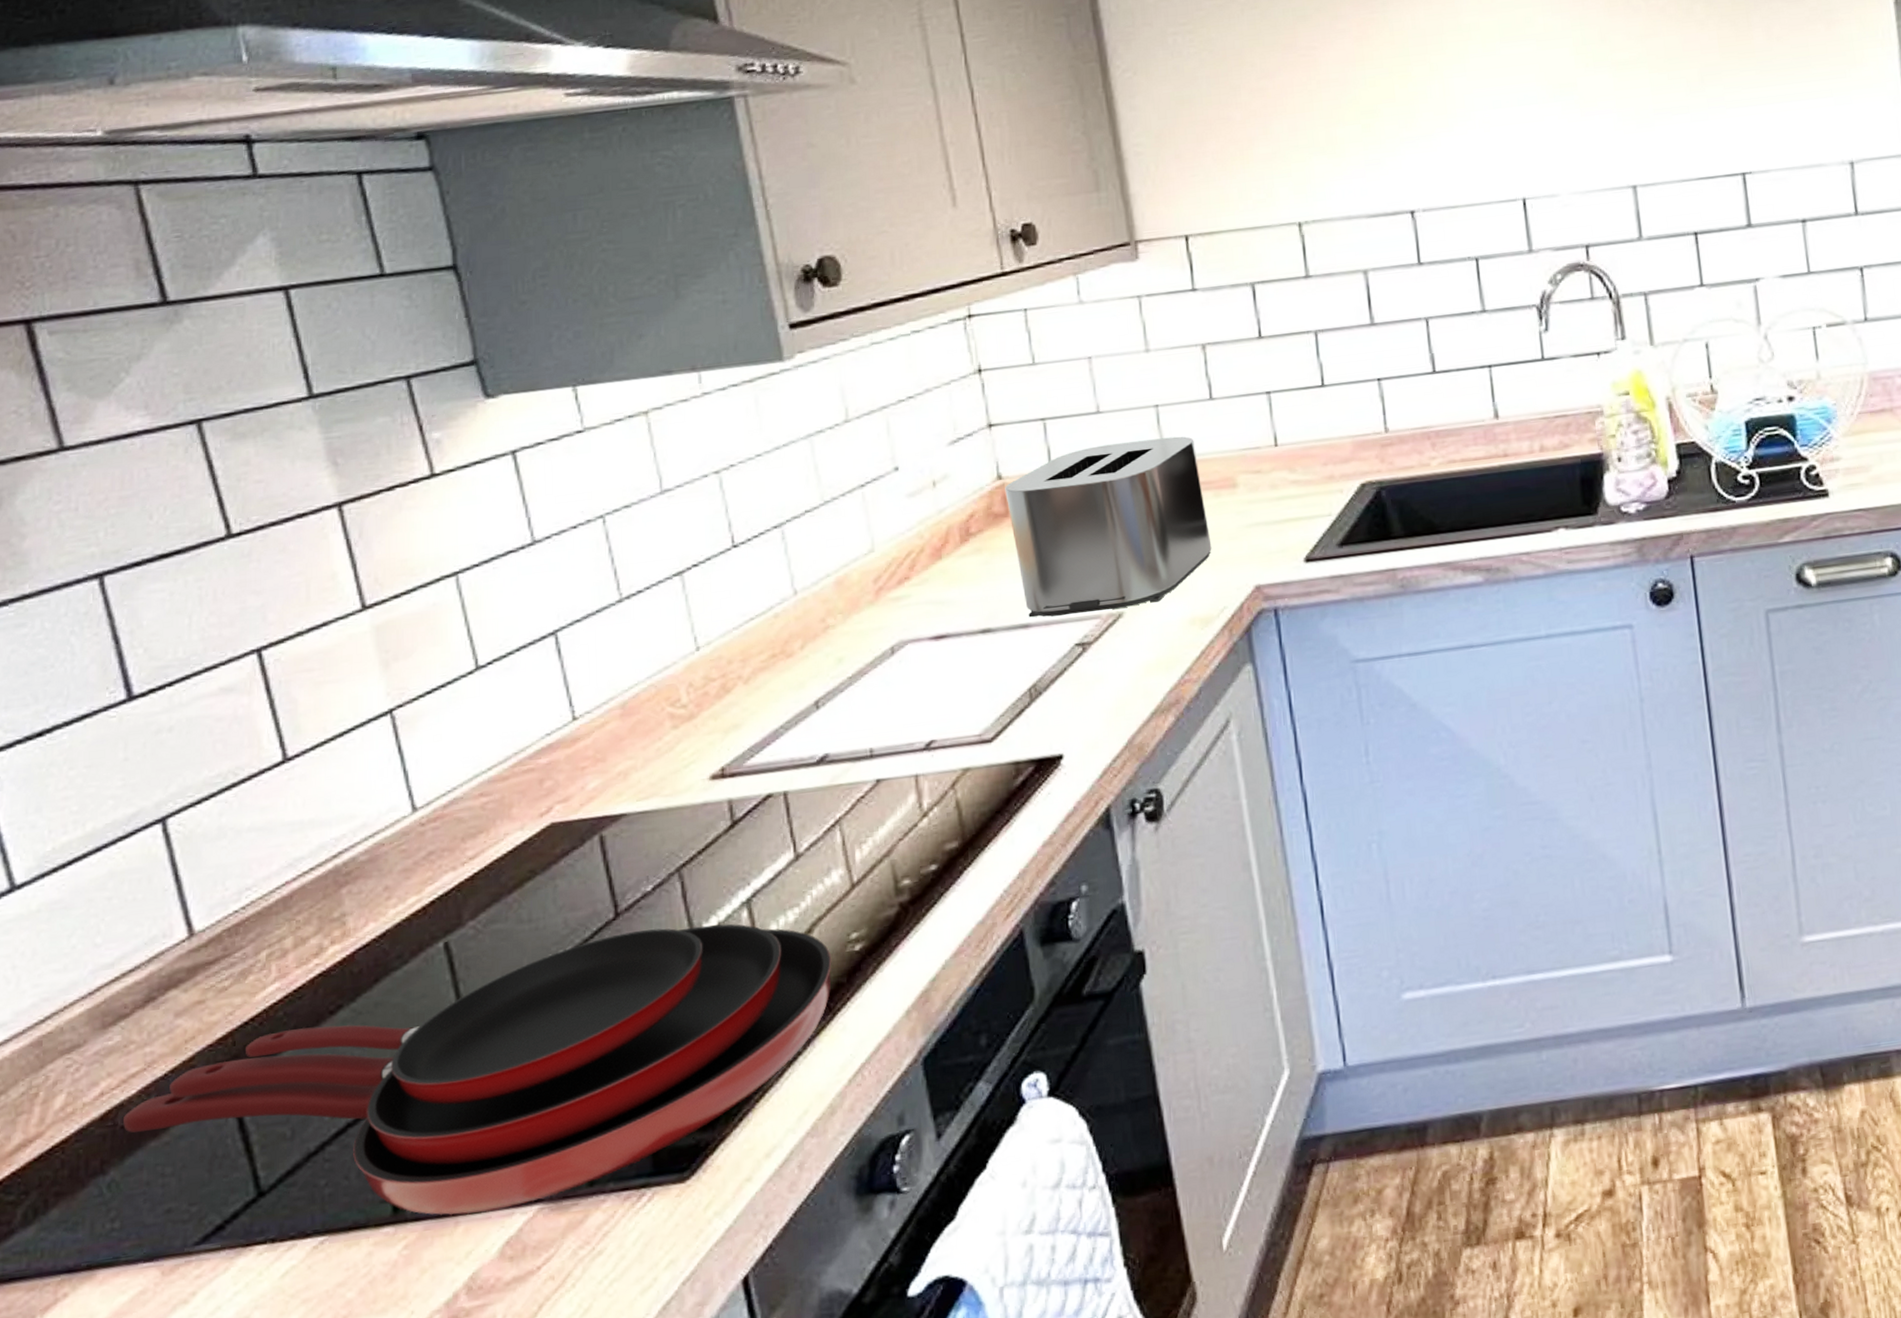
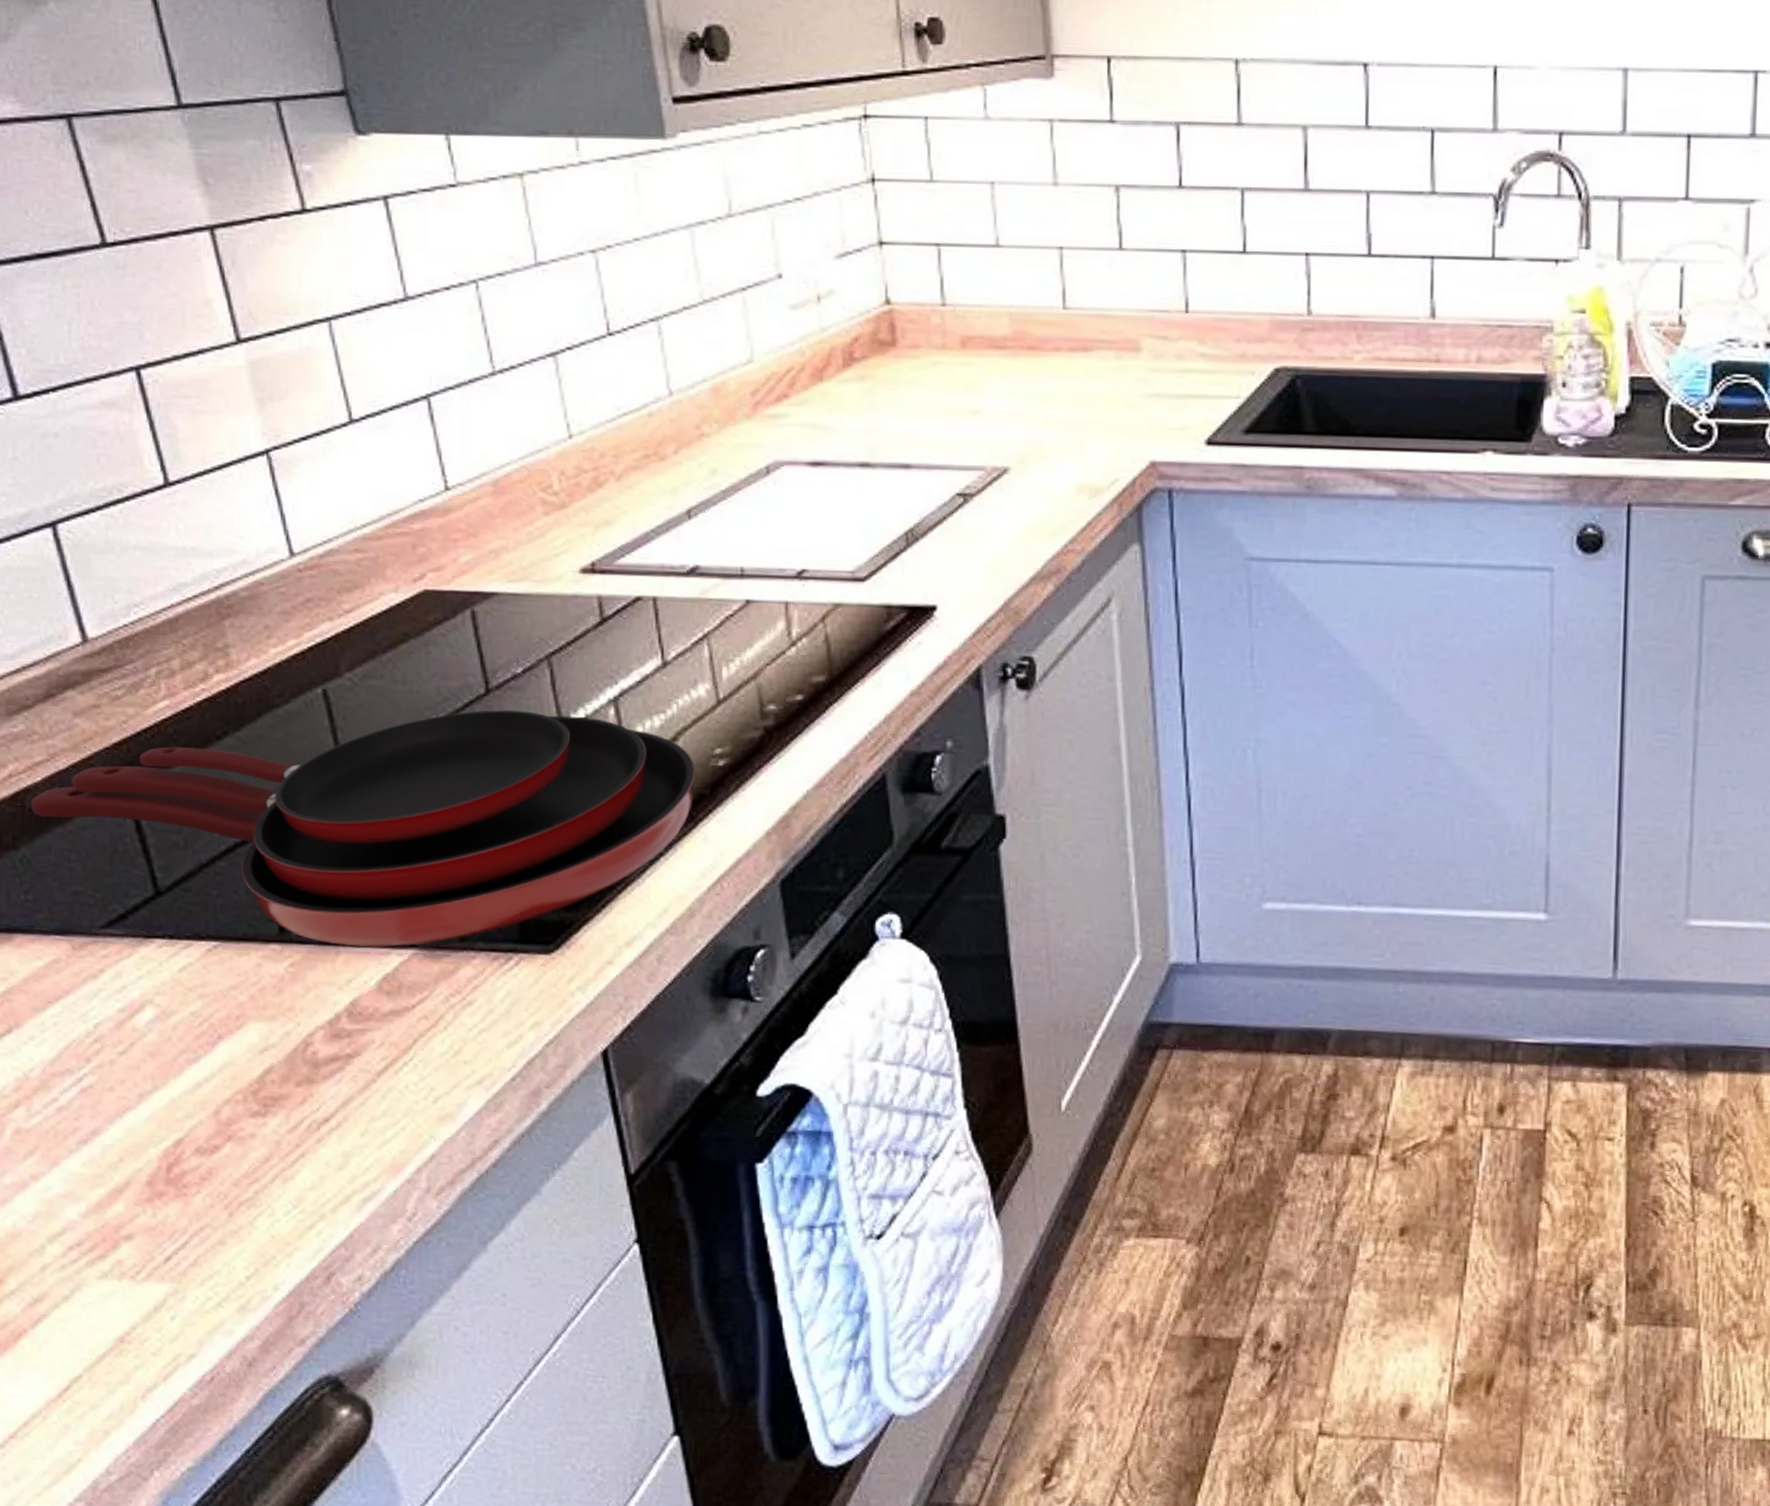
toaster: present [1005,436,1212,618] -> none [893,283,1108,463]

